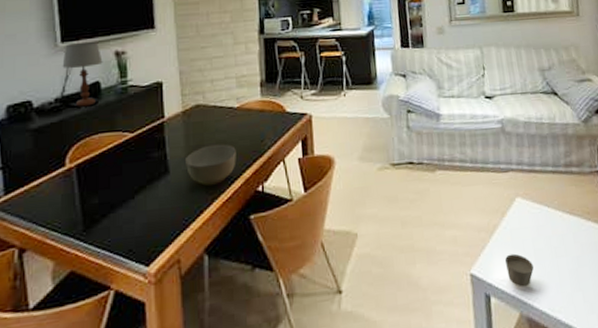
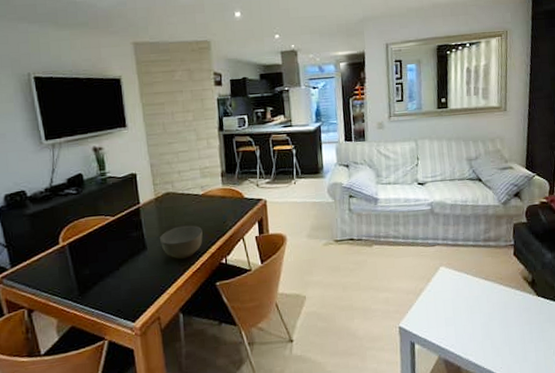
table lamp: present [62,41,103,107] -> none [48,139,83,196]
candle: present [504,253,535,288] -> none [428,311,453,337]

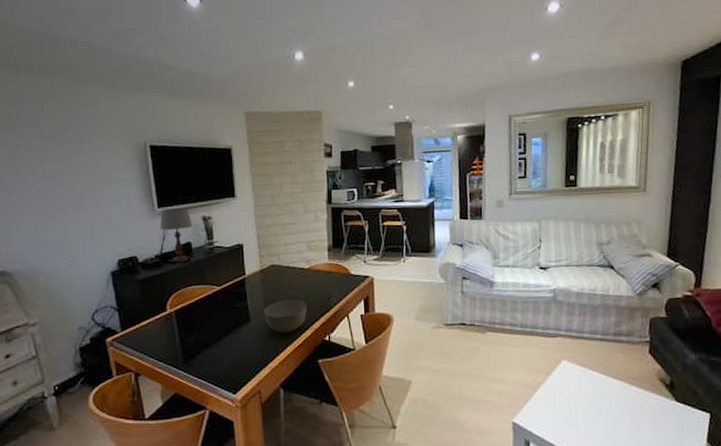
table lamp: none [48,139,83,196] -> present [159,207,193,263]

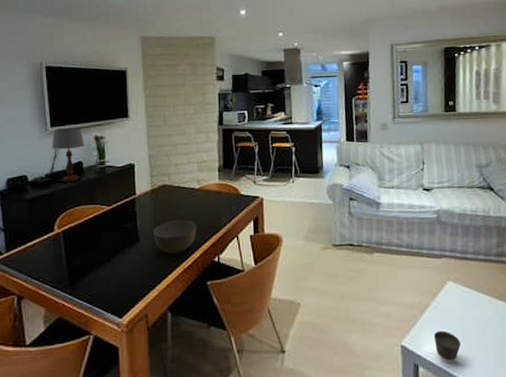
candle: none [546,408,574,437] -> present [433,330,461,361]

